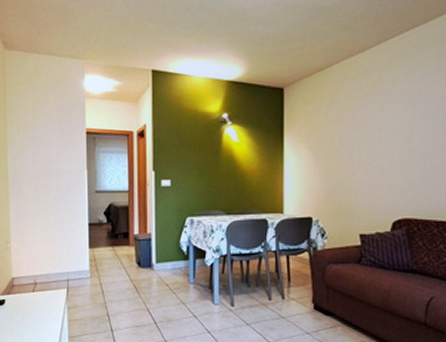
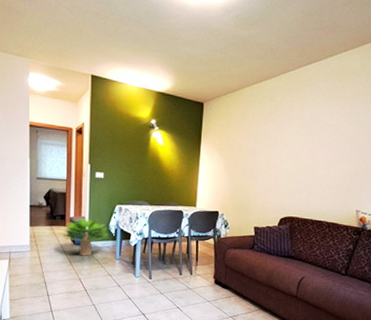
potted plant: none [125,234,179,281] -> present [62,217,108,256]

